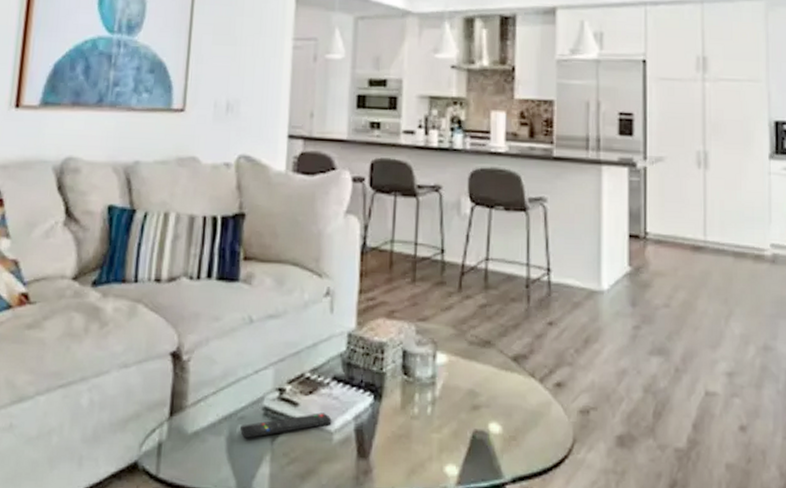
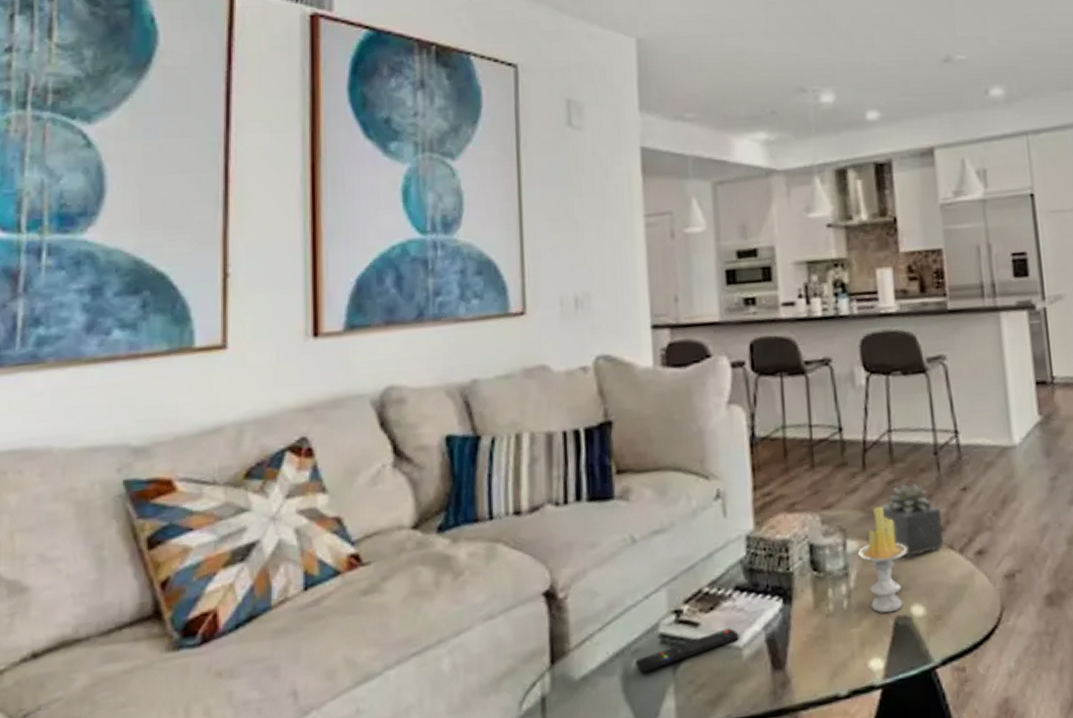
candle: none [445,326,491,426] -> present [857,506,907,613]
succulent plant: none [467,310,527,377] -> present [876,483,943,557]

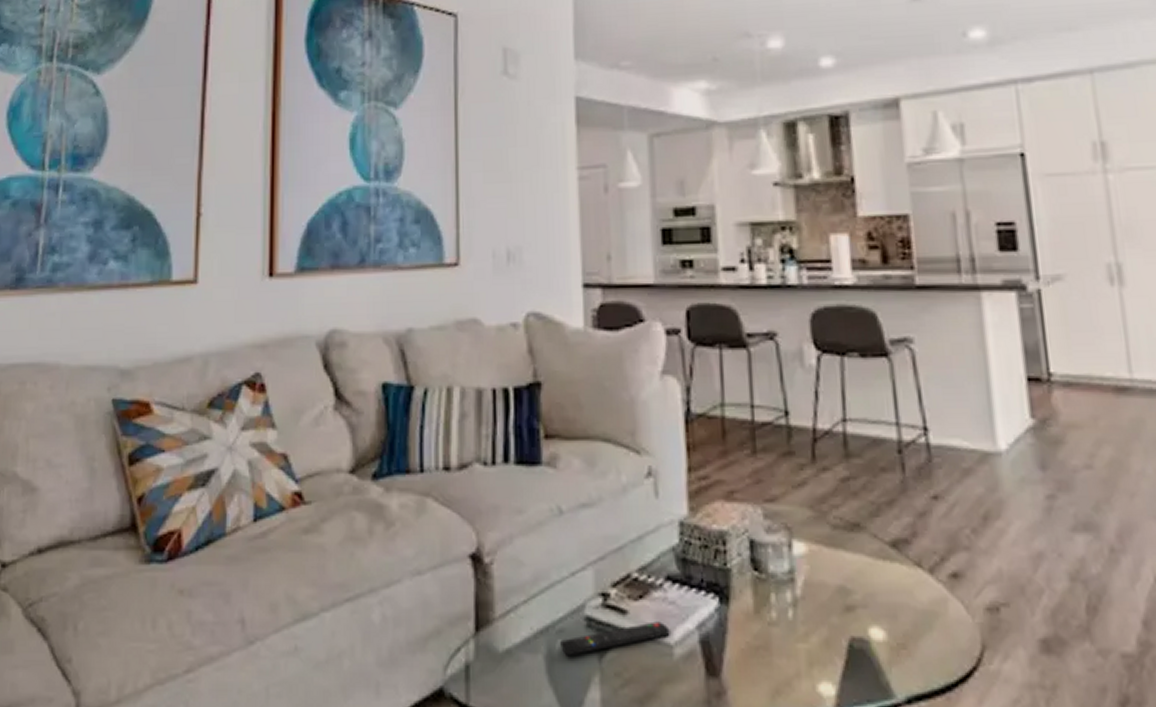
candle: present [857,506,907,613] -> none [804,506,865,632]
succulent plant: present [876,483,943,557] -> none [827,483,908,569]

